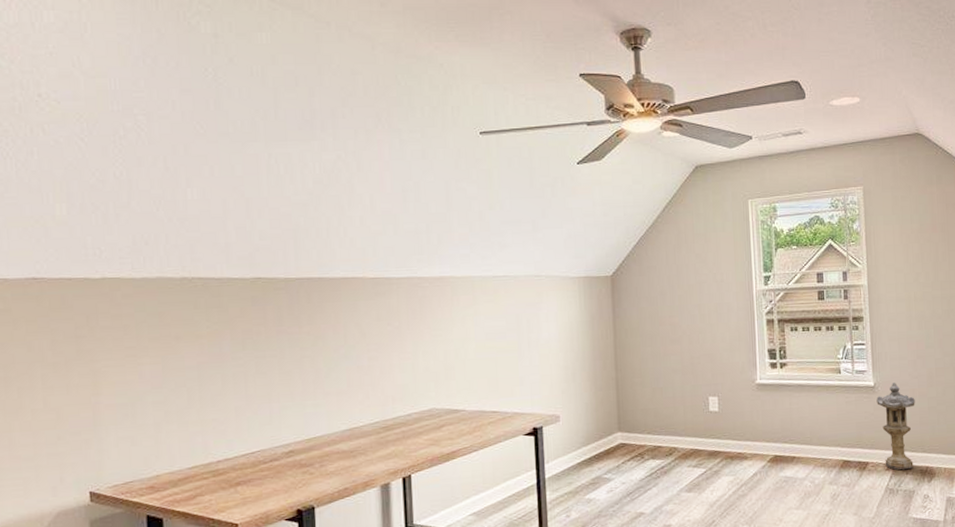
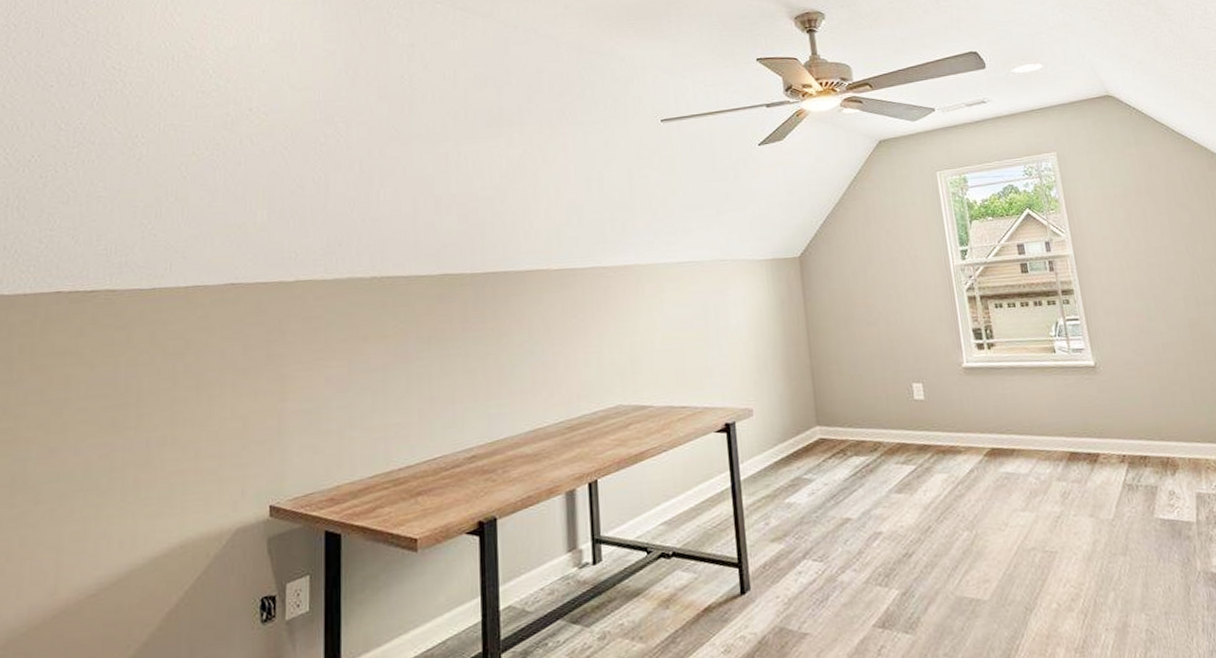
lantern: present [876,383,915,470] -> none [1099,361,1152,462]

